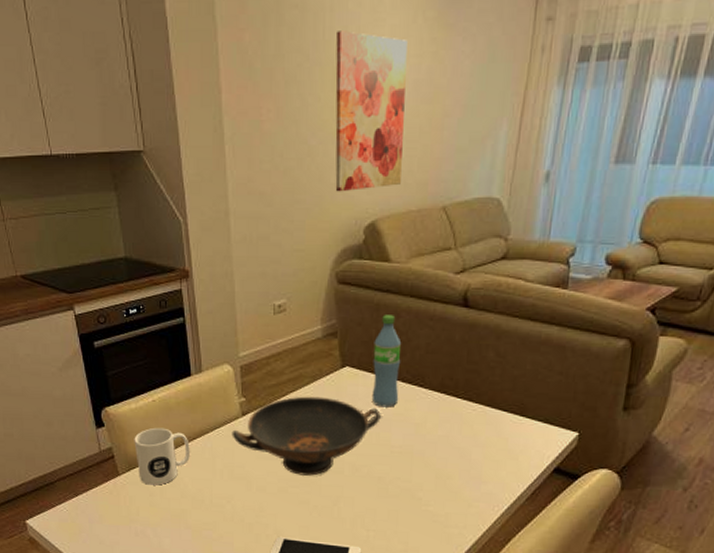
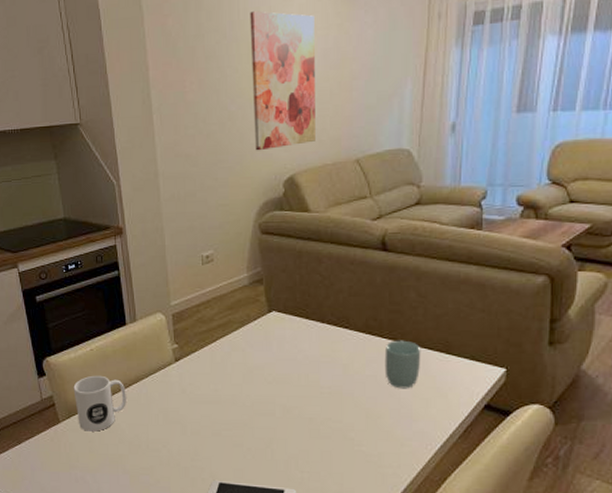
decorative bowl: present [232,396,381,476] -> none [166,341,309,419]
water bottle: present [371,315,401,408] -> none [298,261,325,349]
cup: none [457,400,496,450] -> present [384,340,421,389]

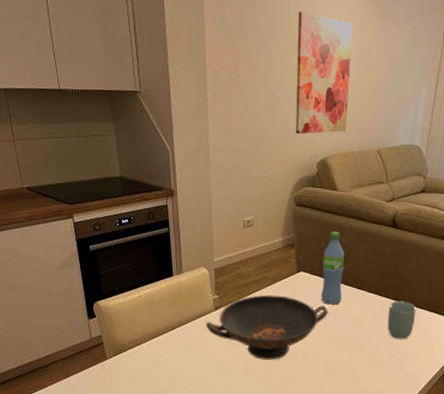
mug: present [73,375,126,432] -> none [121,319,170,368]
decorative bowl: none [166,341,309,419] -> present [206,294,328,360]
water bottle: none [298,261,325,349] -> present [321,231,344,305]

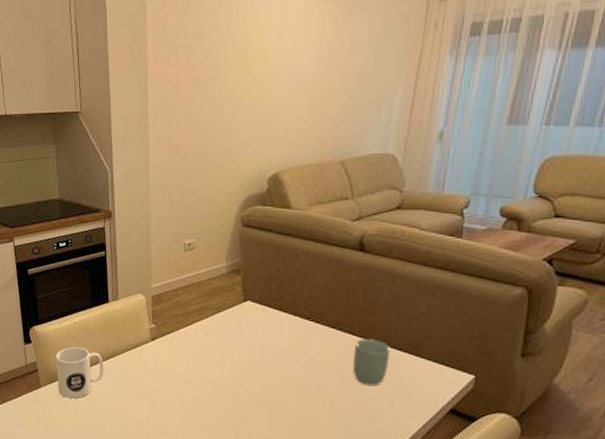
mug: none [121,319,170,368] -> present [55,346,104,399]
decorative bowl: present [206,294,328,360] -> none [141,325,279,400]
wall art: present [295,11,353,134] -> none [243,13,311,147]
water bottle: present [321,231,344,305] -> none [270,256,299,341]

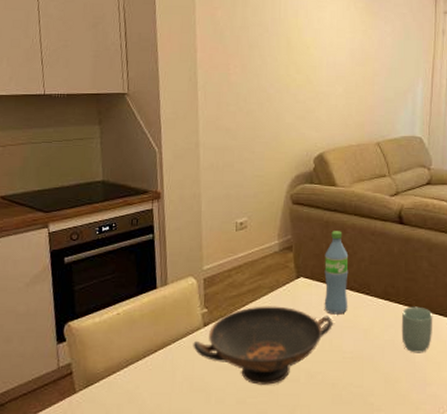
mug: present [55,346,104,399] -> none [94,341,151,402]
decorative bowl: none [141,325,279,400] -> present [193,306,333,385]
water bottle: none [270,256,299,341] -> present [324,231,349,315]

